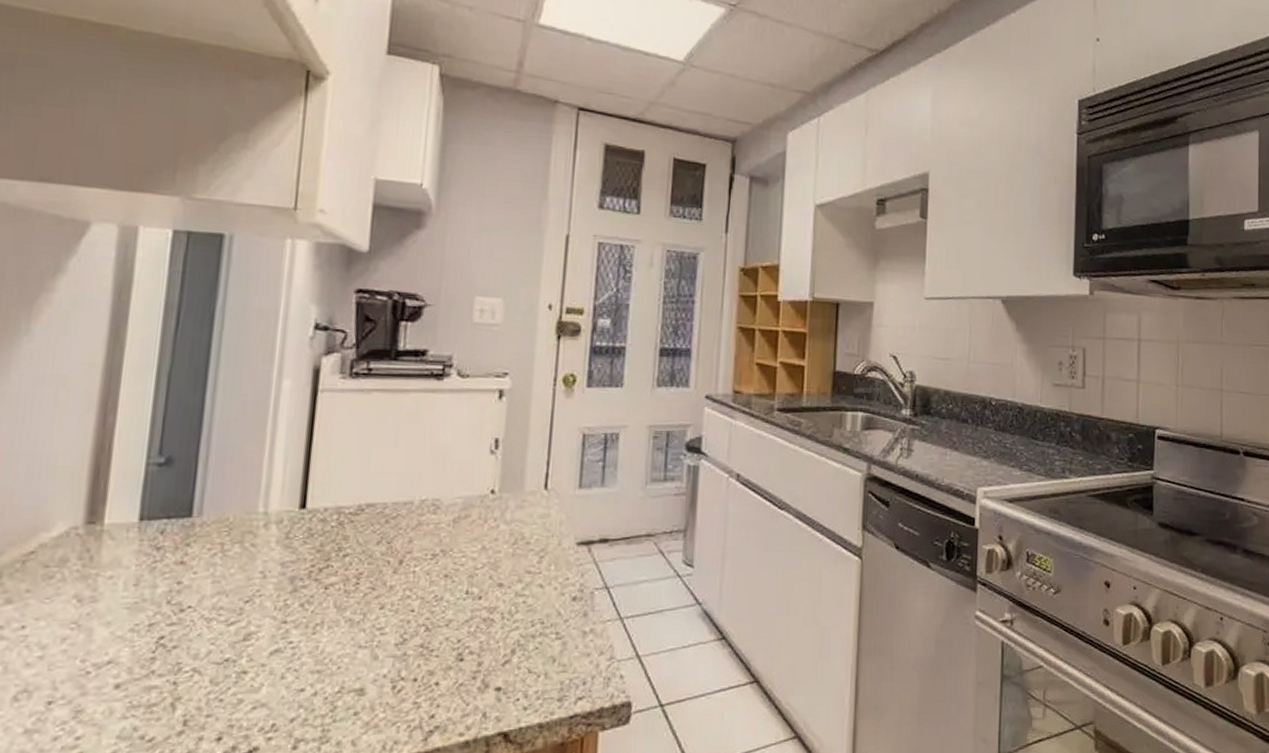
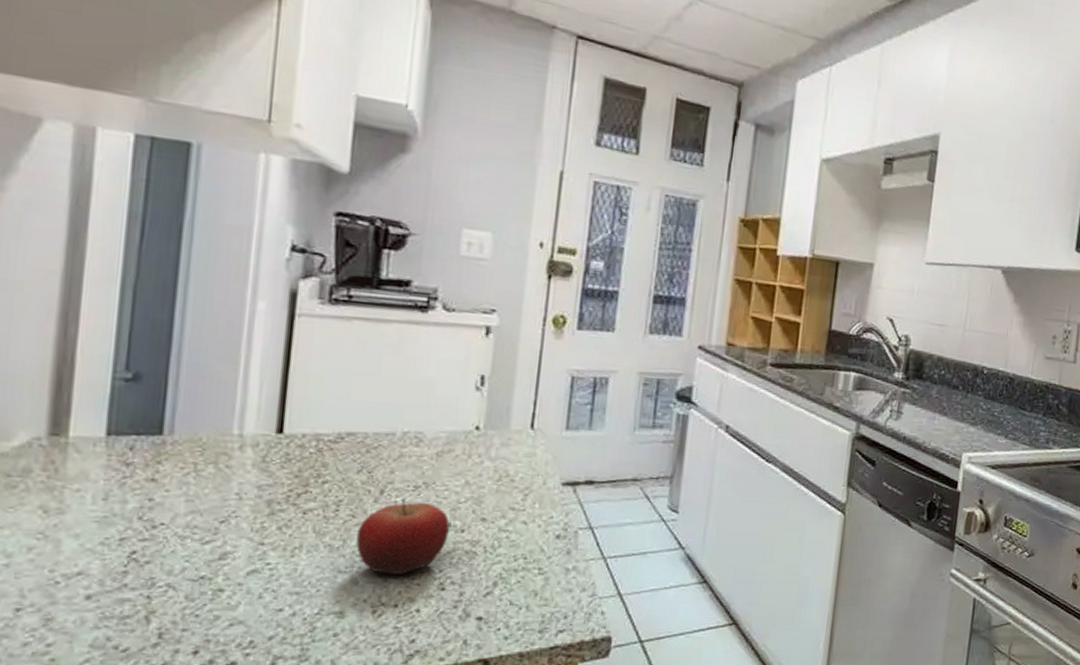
fruit: none [376,567,468,647] -> present [356,498,450,574]

